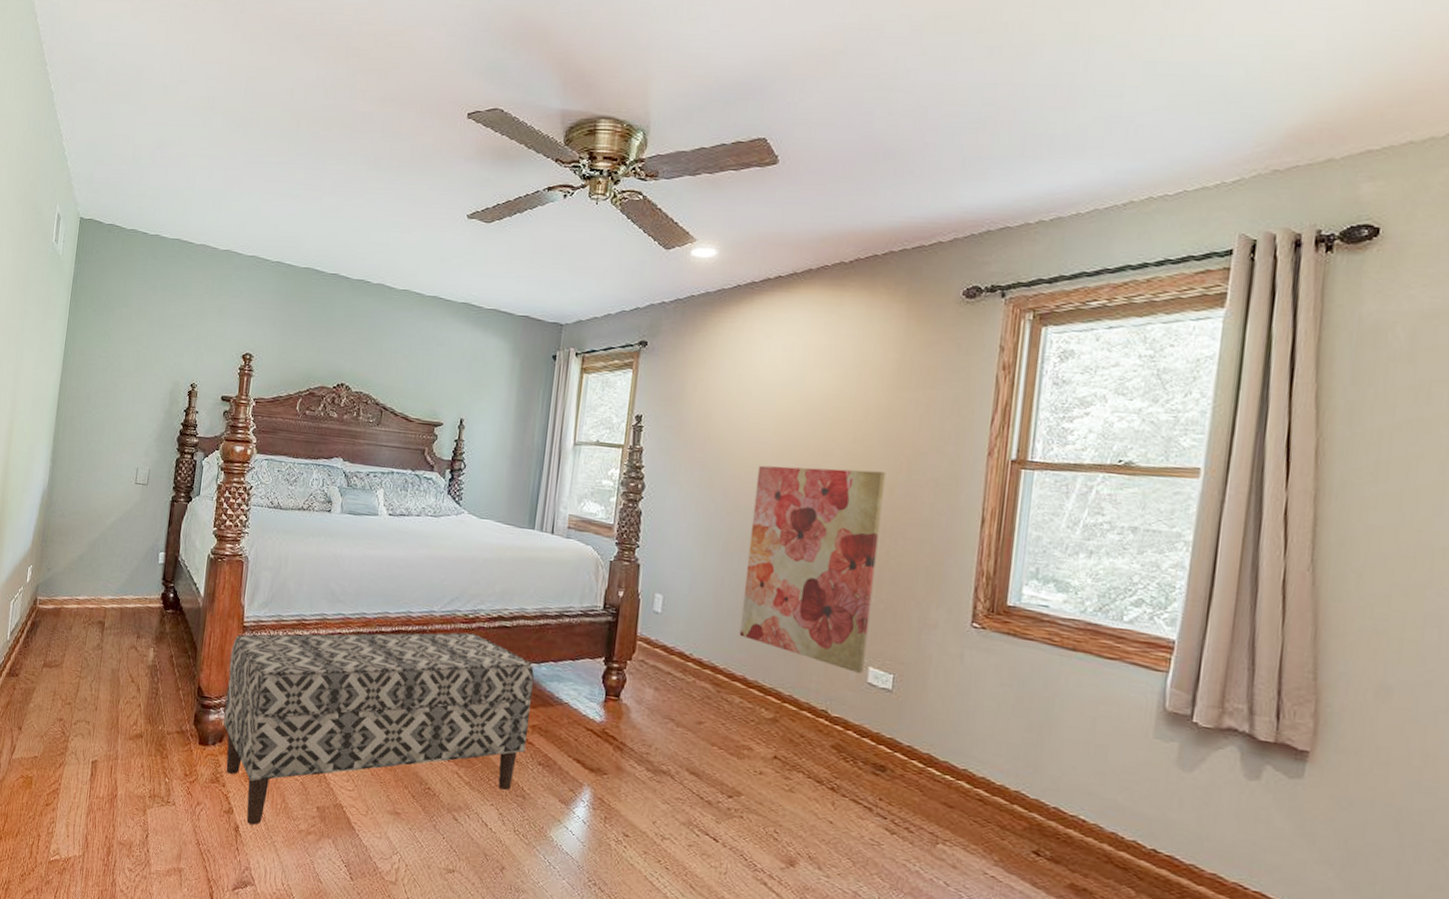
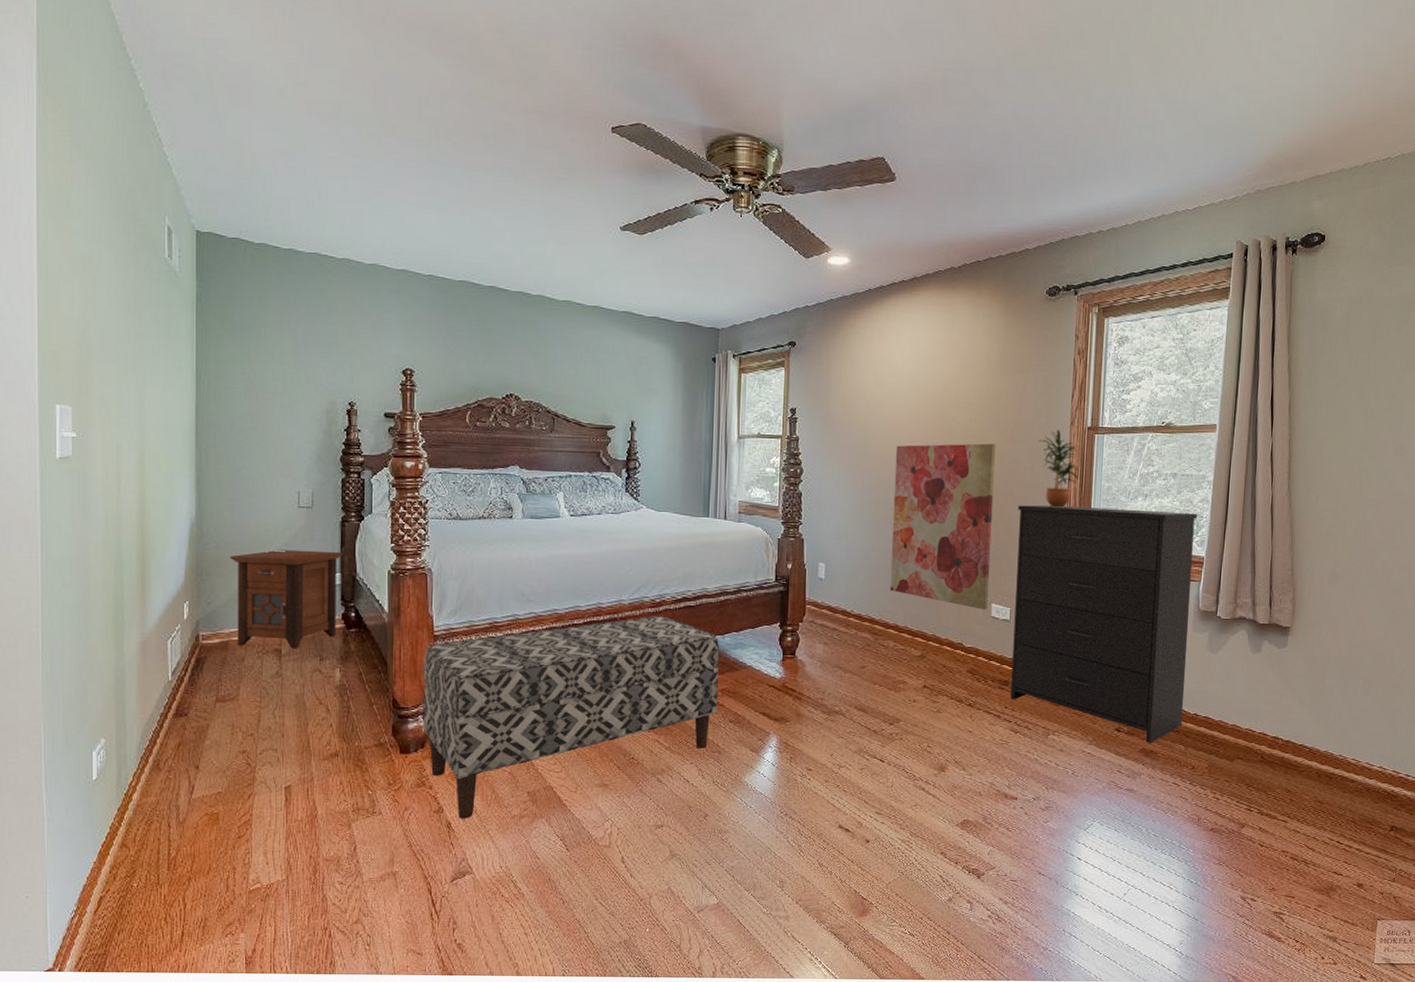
nightstand: none [68,523,170,623] -> present [230,549,344,649]
dresser: none [887,549,1167,879] -> present [1010,505,1197,743]
potted plant: none [943,459,996,558] -> present [1039,429,1079,508]

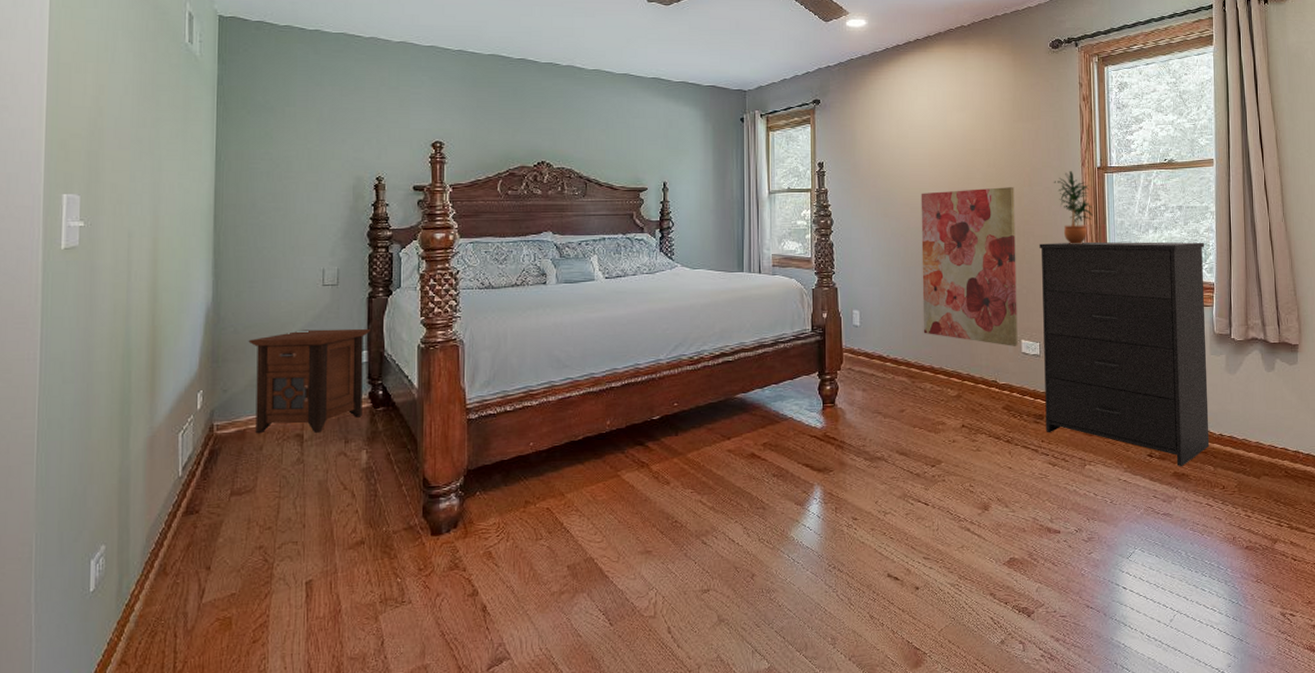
bench: present [423,616,720,819] -> none [456,373,761,601]

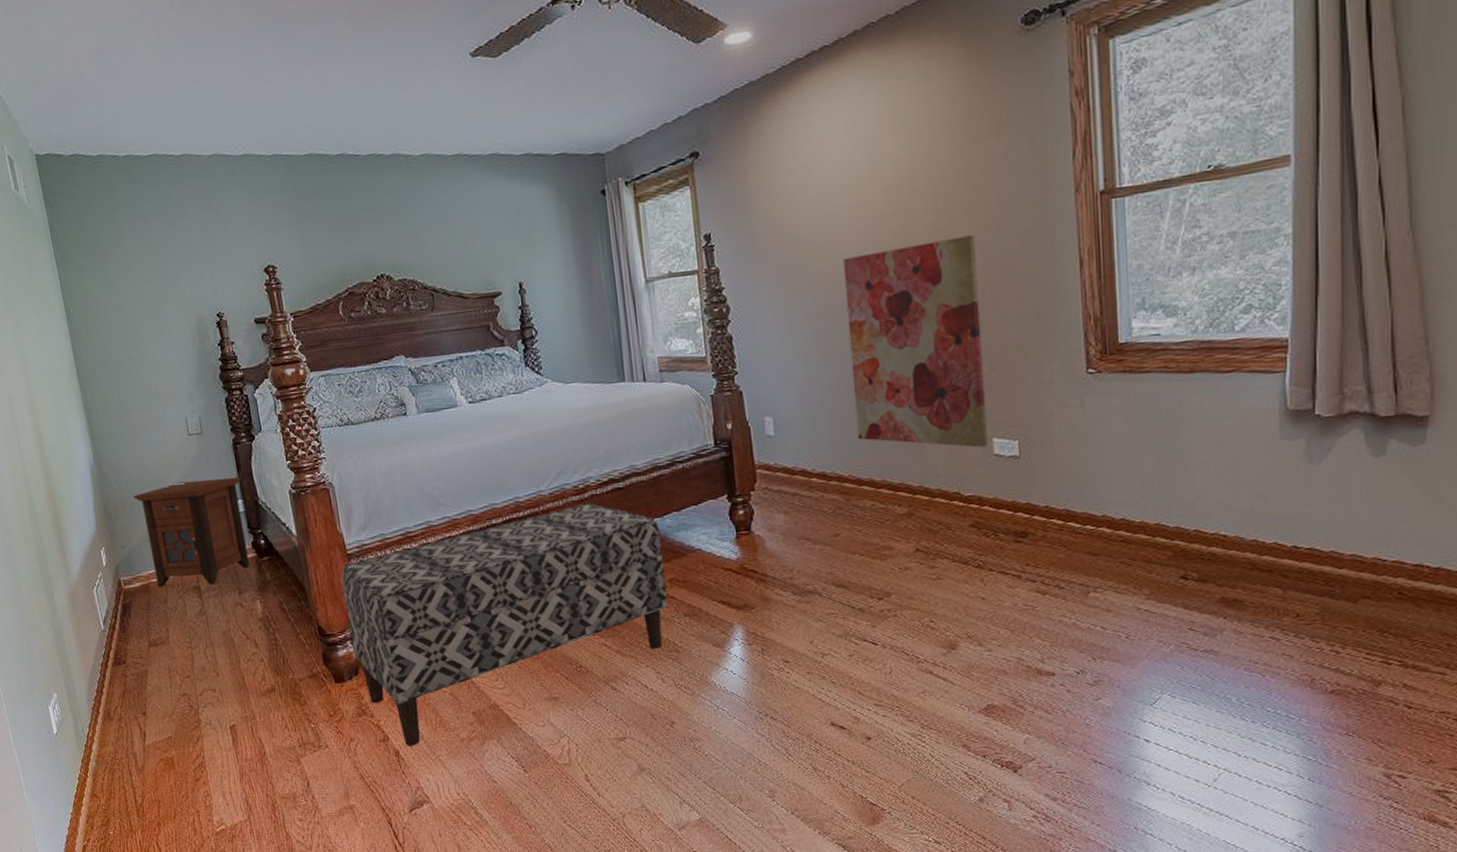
bench: none [456,373,761,601] -> present [341,503,668,746]
dresser: present [1039,241,1210,466] -> none [1014,281,1277,590]
potted plant: present [1054,170,1093,244] -> none [1033,200,1094,305]

